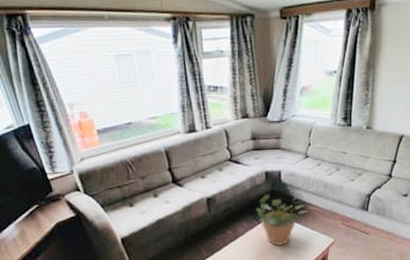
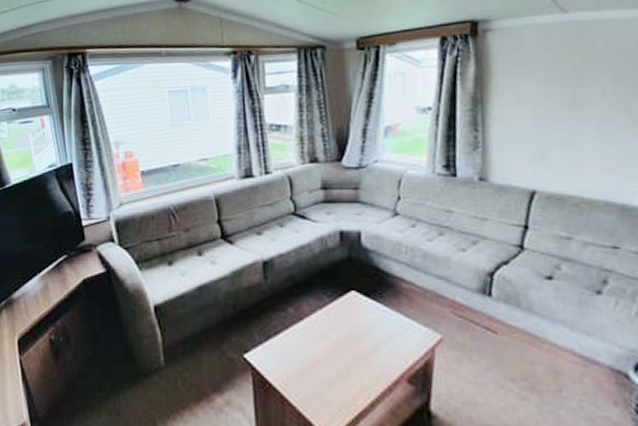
potted plant: present [256,194,308,247] -> none [327,262,400,338]

